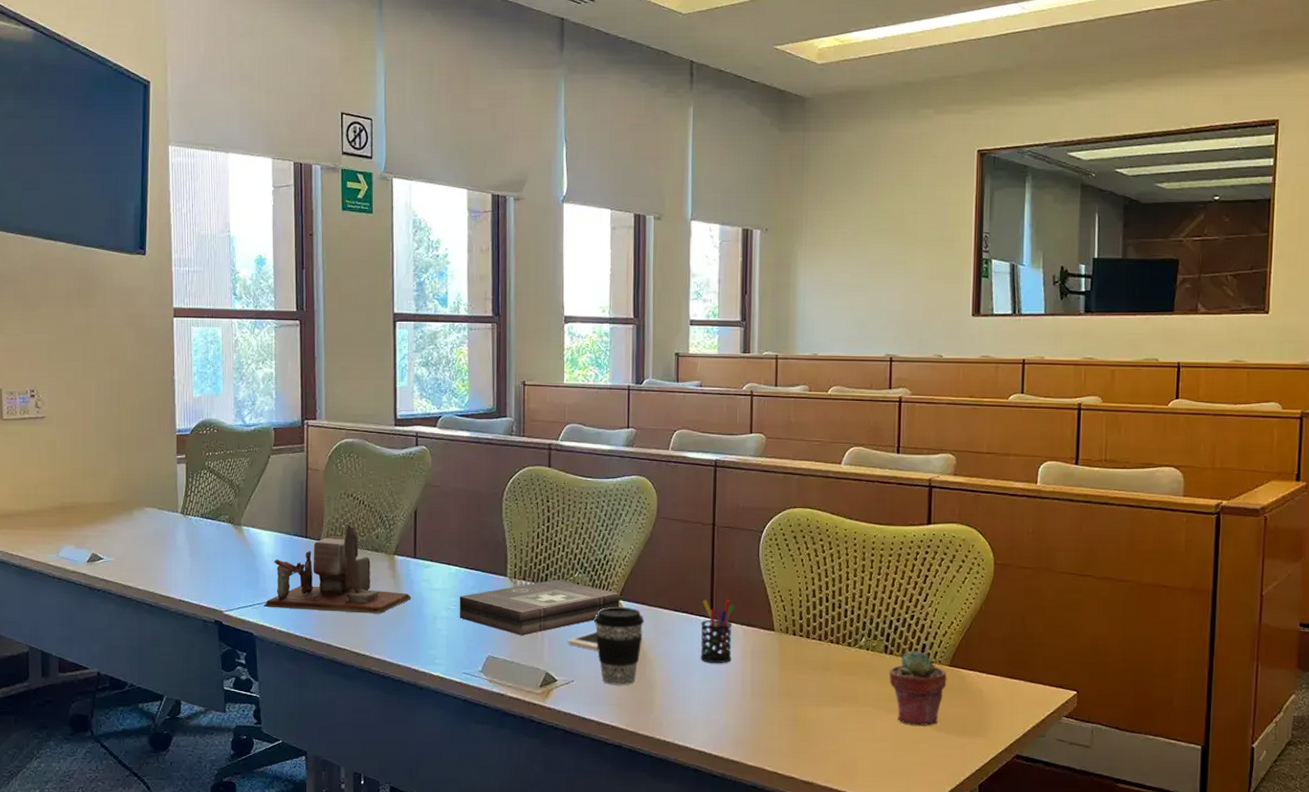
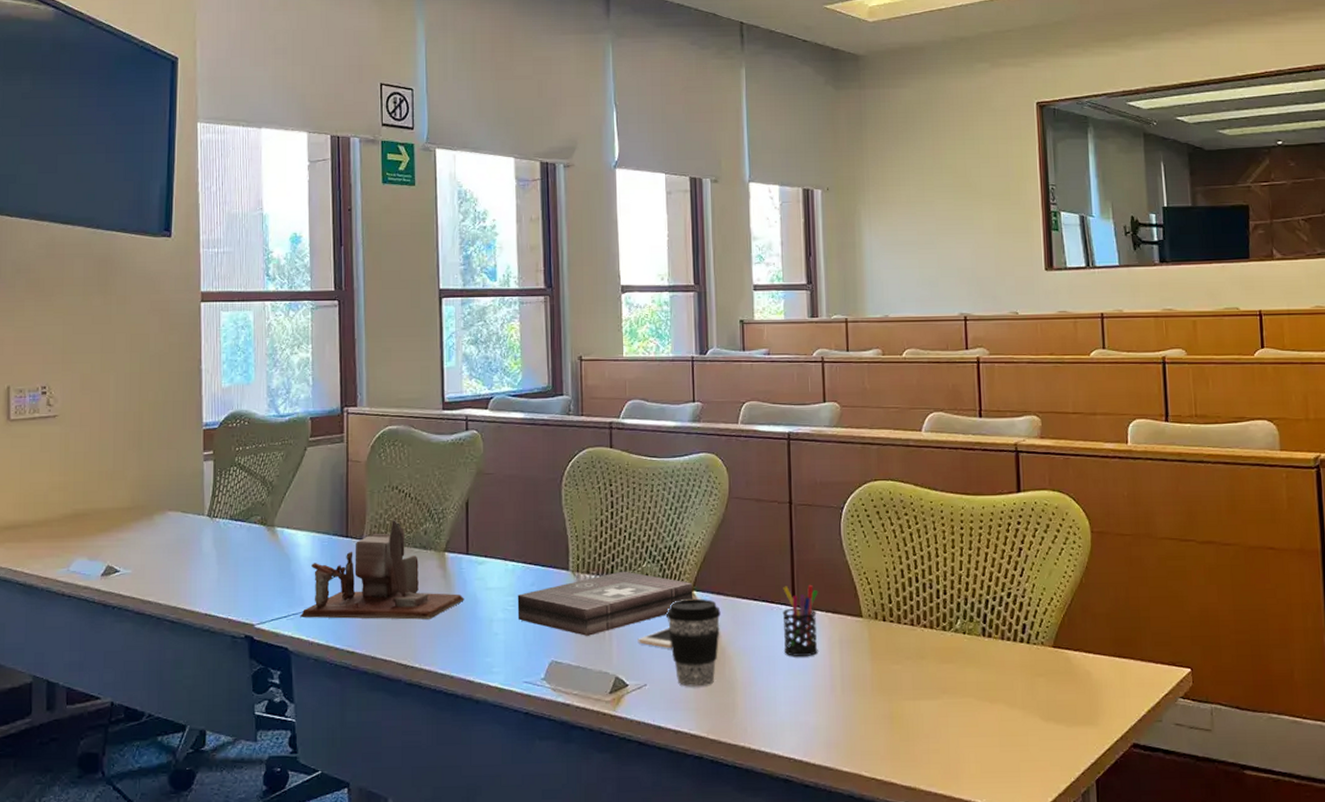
potted succulent: present [889,651,947,726] -> none [989,632,1052,716]

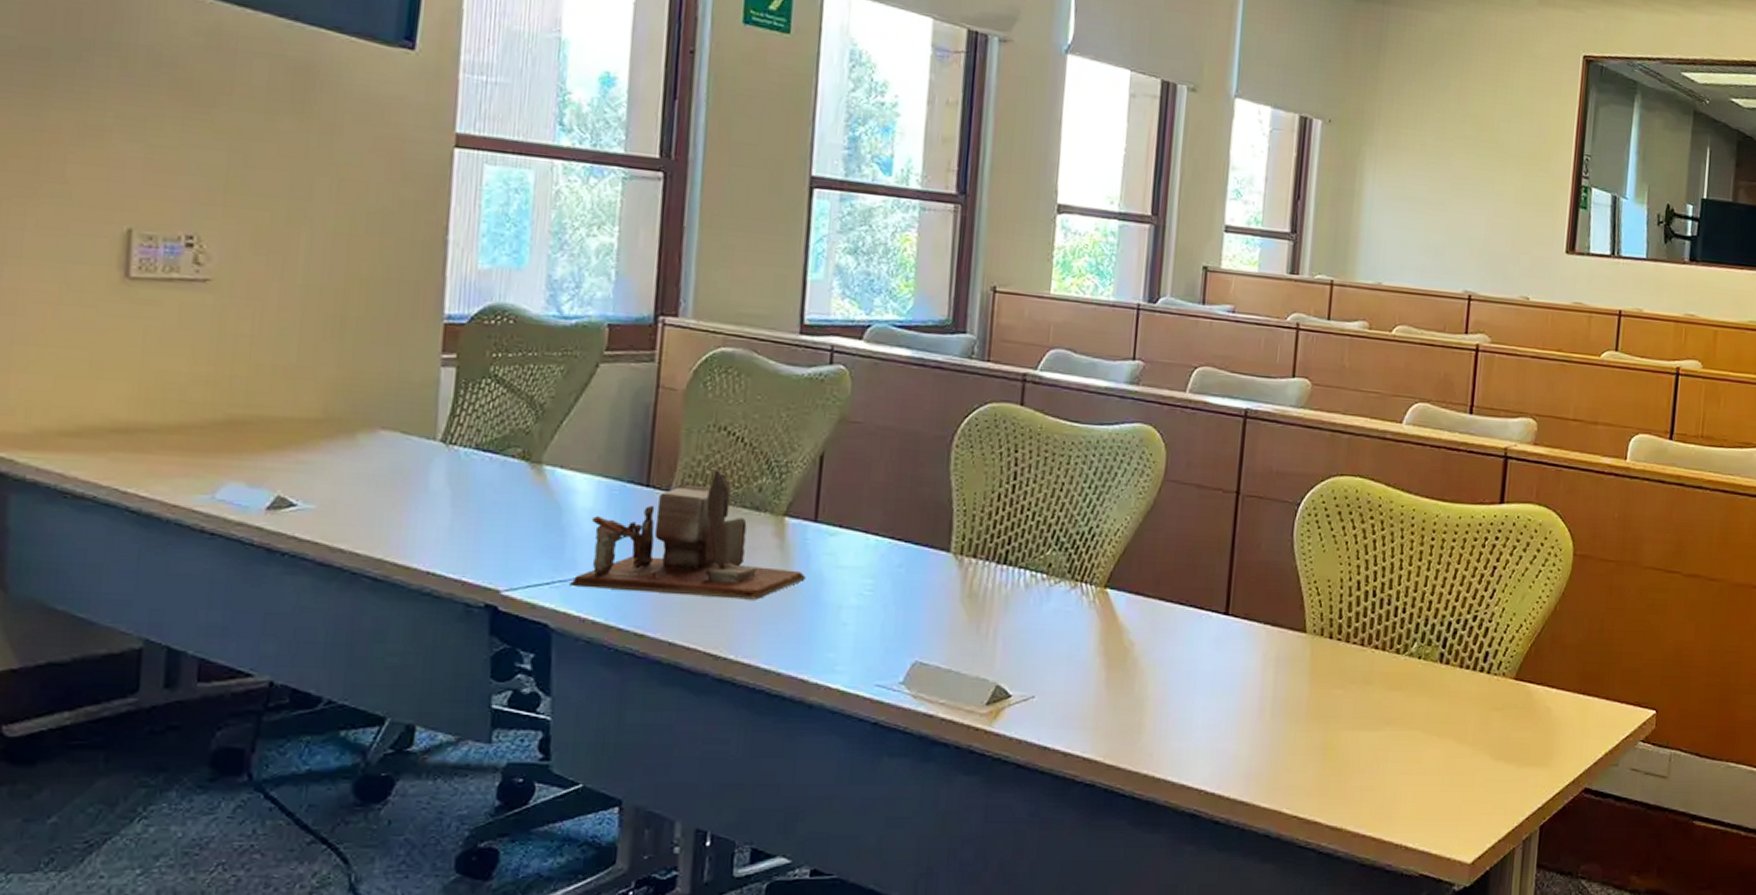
first aid kit: present [517,571,693,636] -> none [875,557,1107,634]
cell phone: present [638,628,672,648] -> none [1029,630,1073,654]
coffee cup: present [666,598,721,687] -> none [1069,596,1138,702]
pen holder: present [782,584,819,657] -> none [1208,590,1258,675]

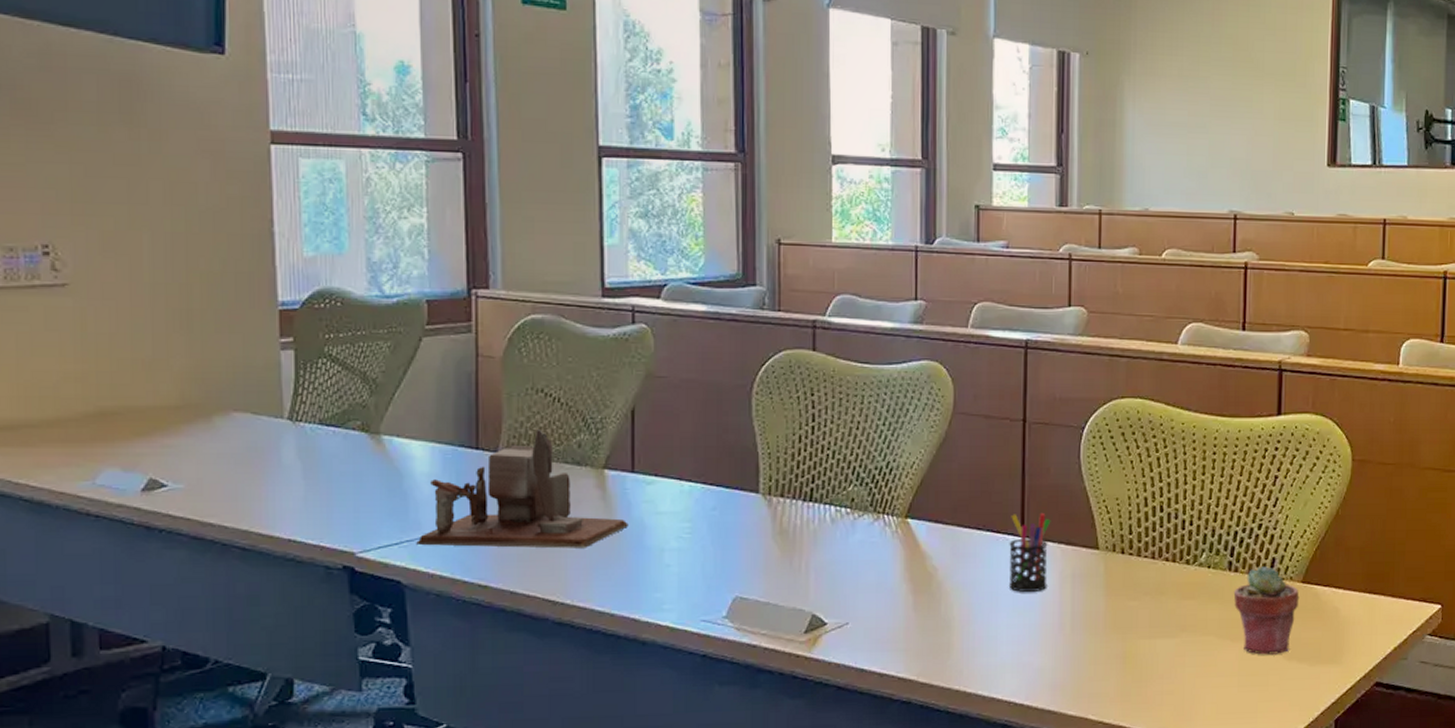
pen holder: none [1208,590,1258,675] -> present [1008,512,1051,593]
potted succulent: none [1443,660,1511,754] -> present [1233,566,1300,655]

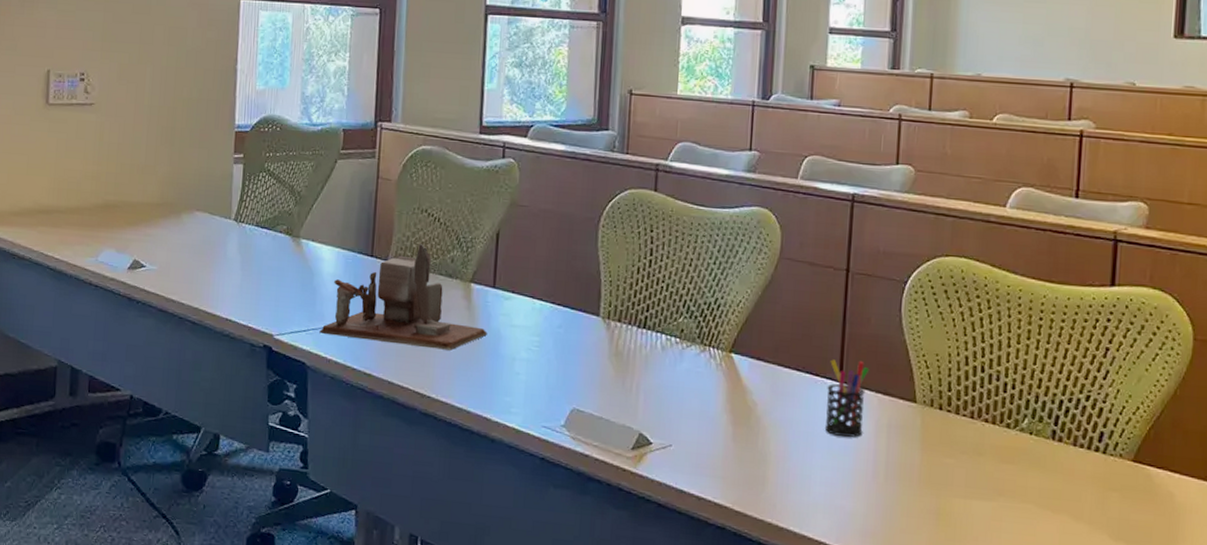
potted succulent: present [1233,566,1300,655] -> none [1056,439,1130,533]

